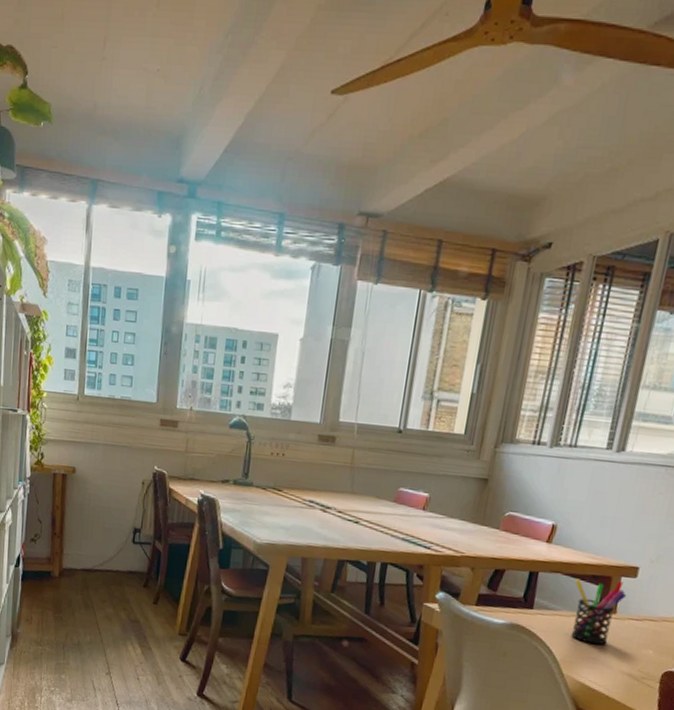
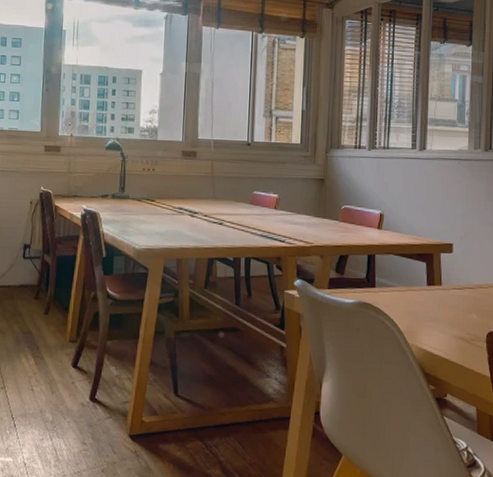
pen holder: present [570,578,626,646] -> none [404,257,447,314]

